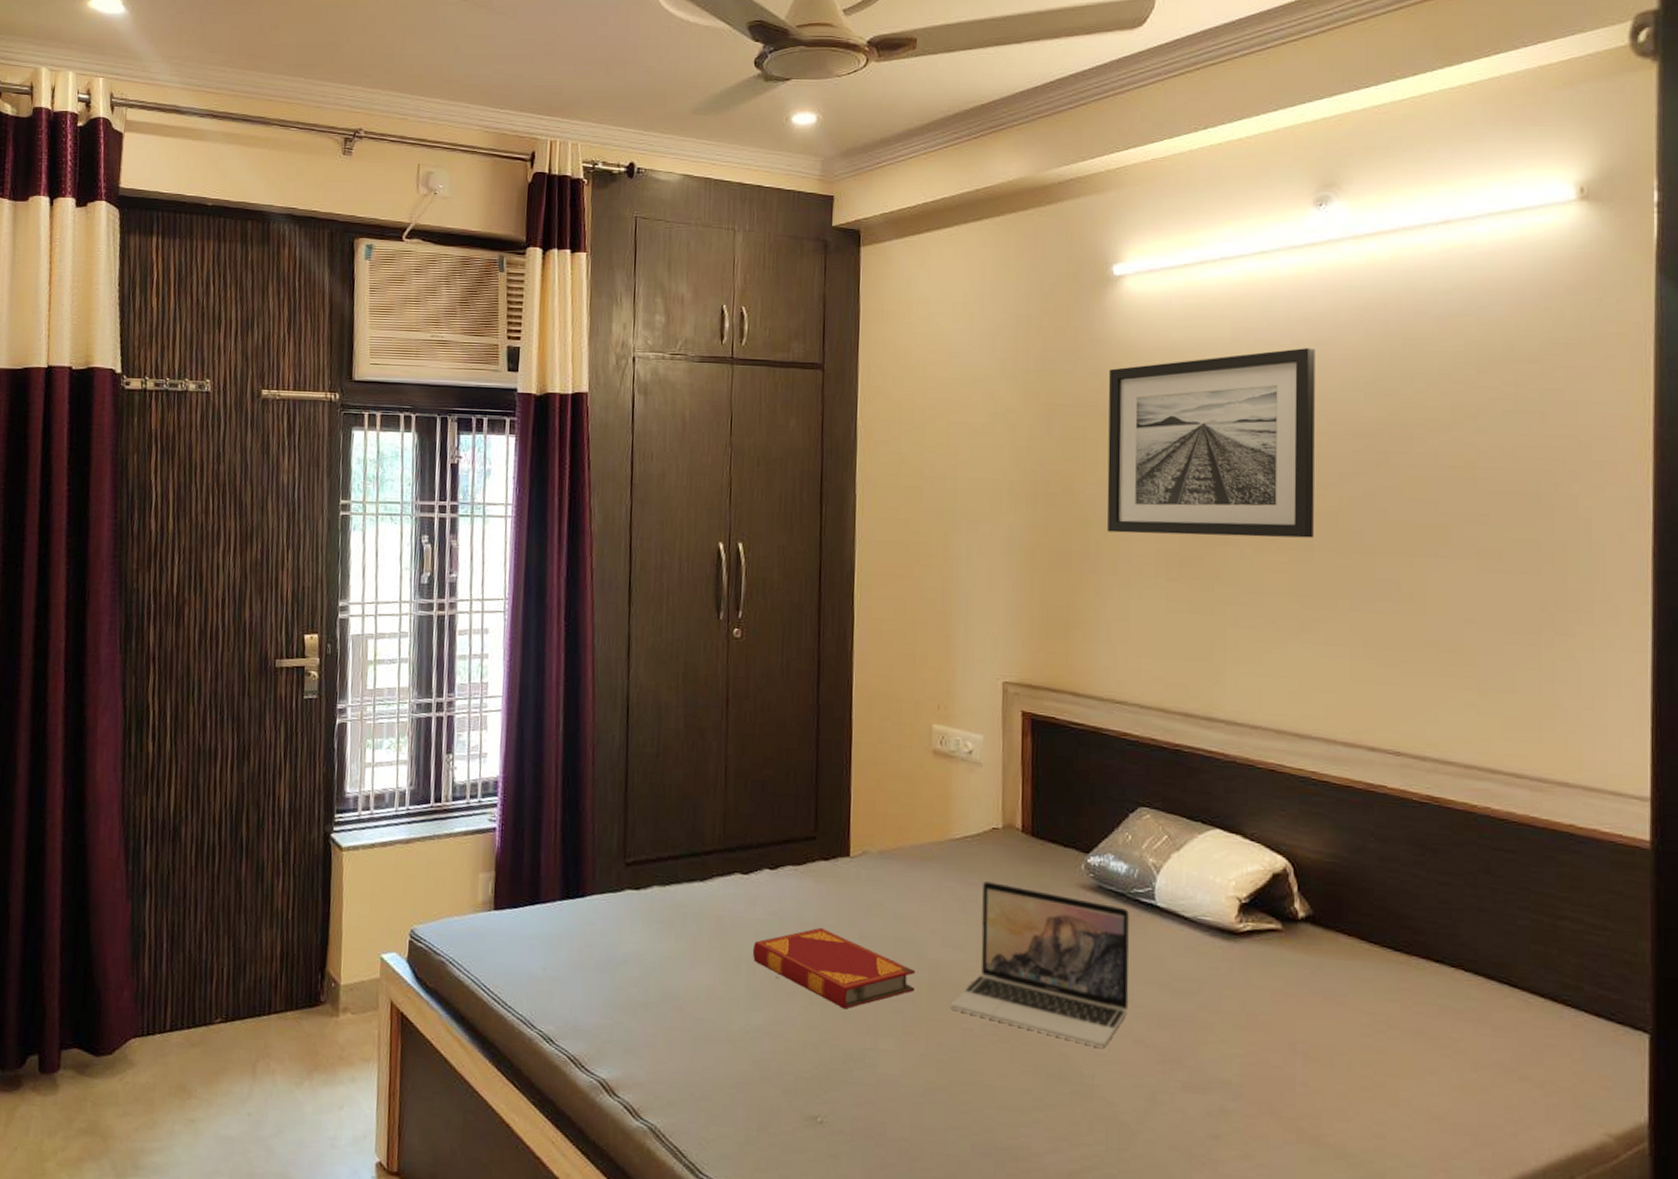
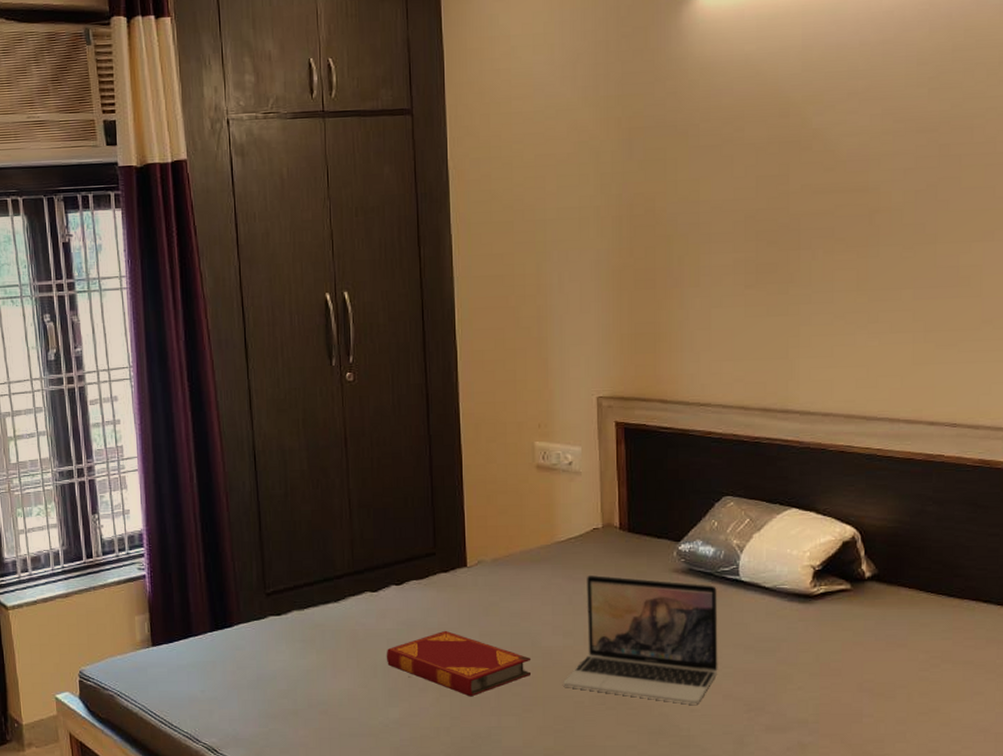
wall art: present [1107,348,1315,538] -> none [686,48,882,247]

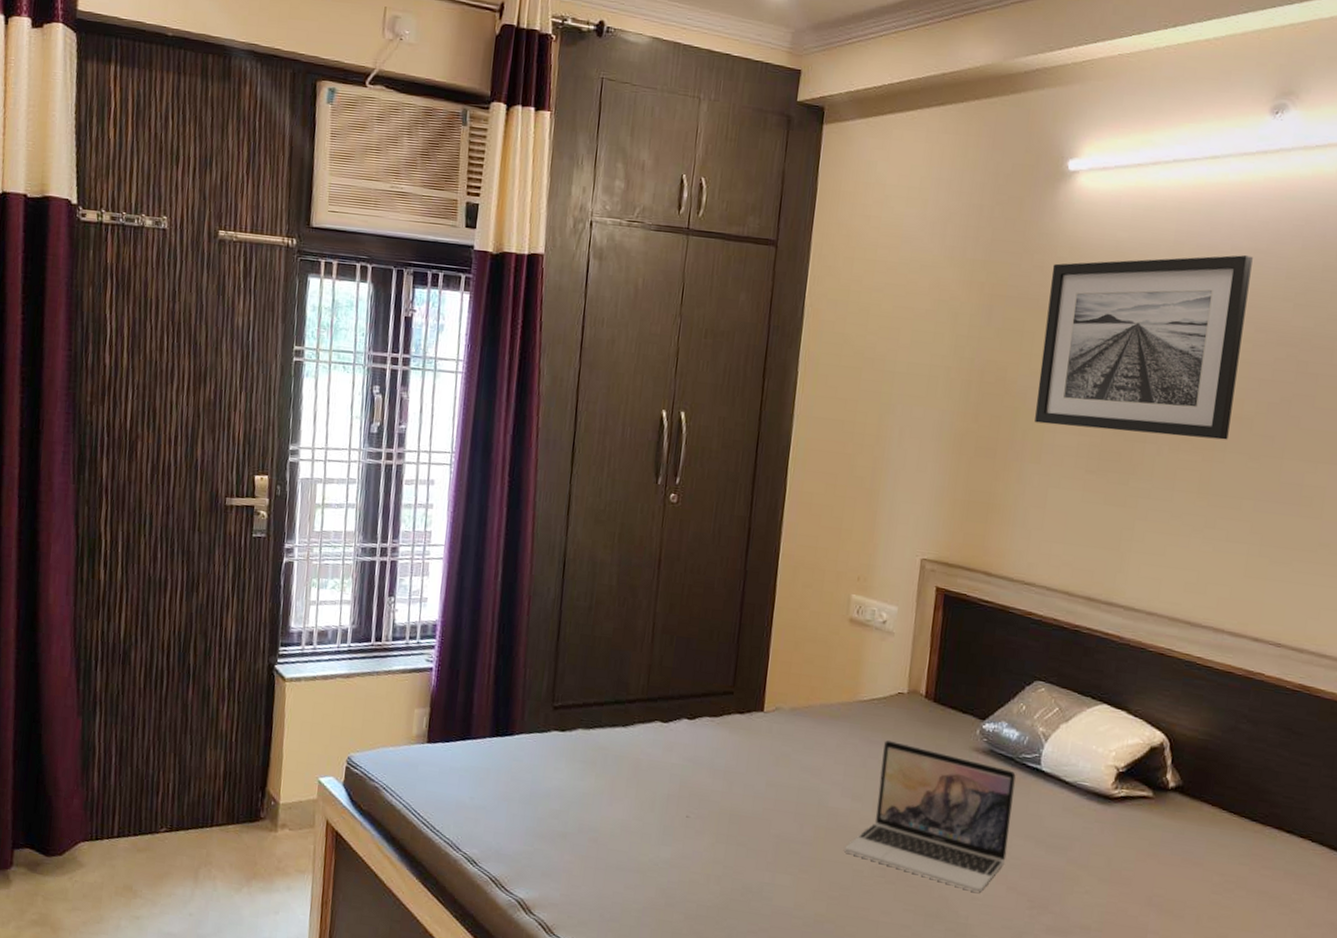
hardback book: present [386,630,532,697] -> none [666,774,816,848]
wall art: none [686,48,882,247] -> present [1035,255,1253,440]

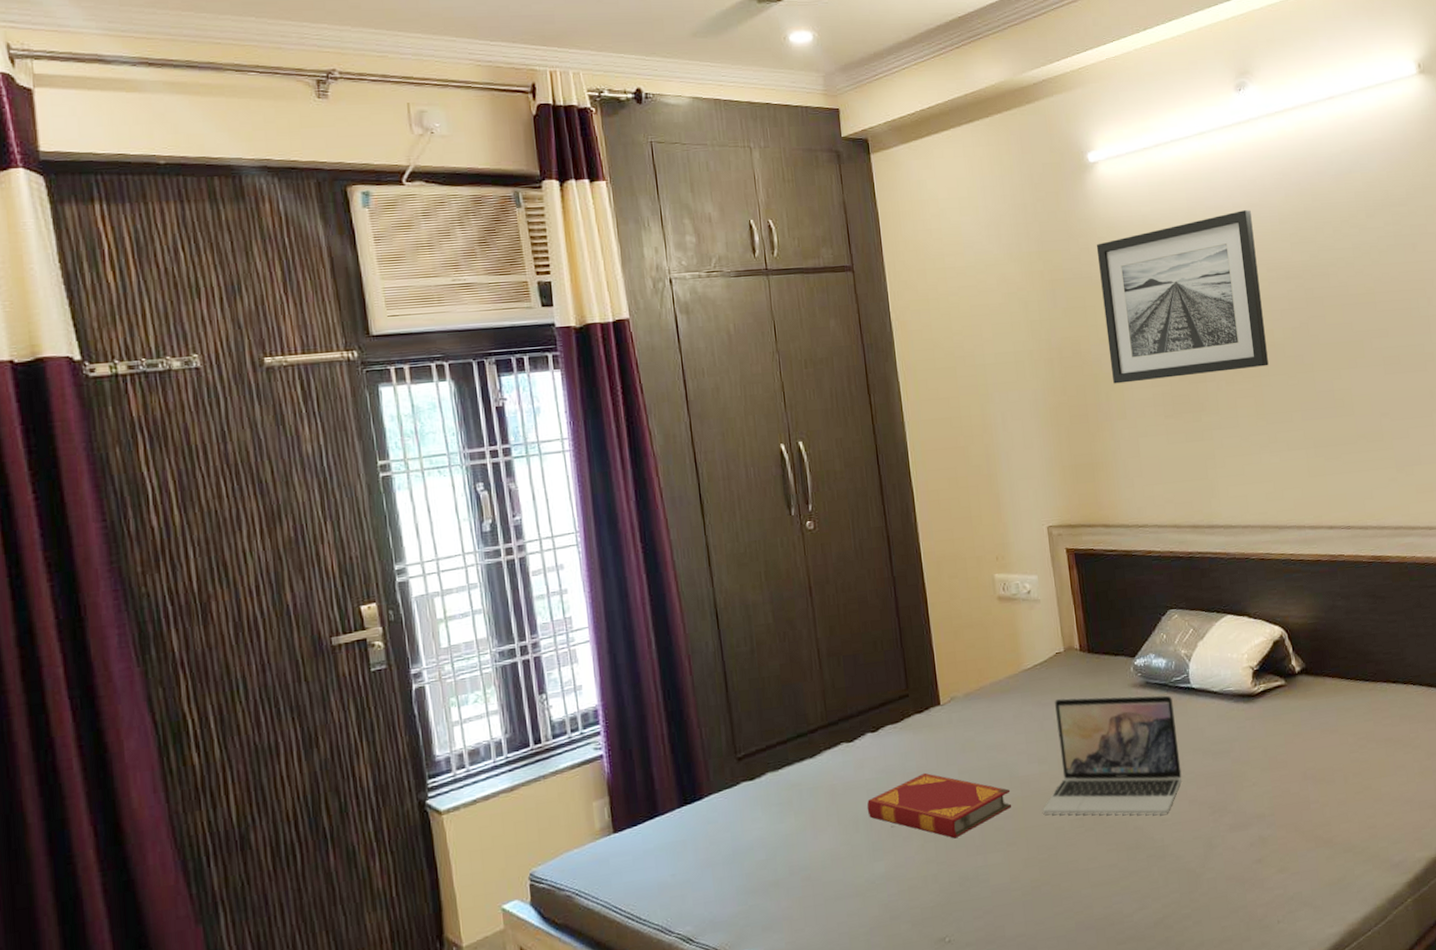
hardback book: none [666,774,816,848] -> present [866,772,1012,839]

